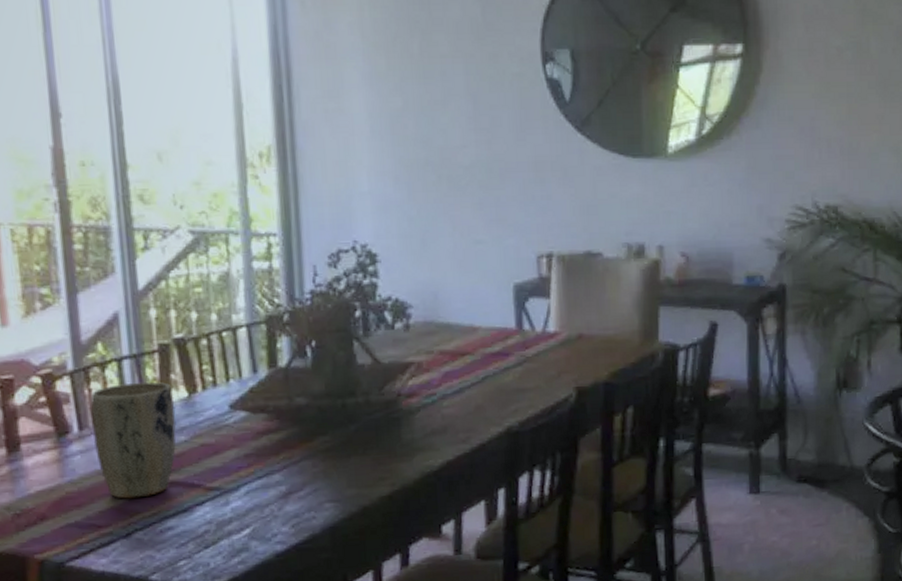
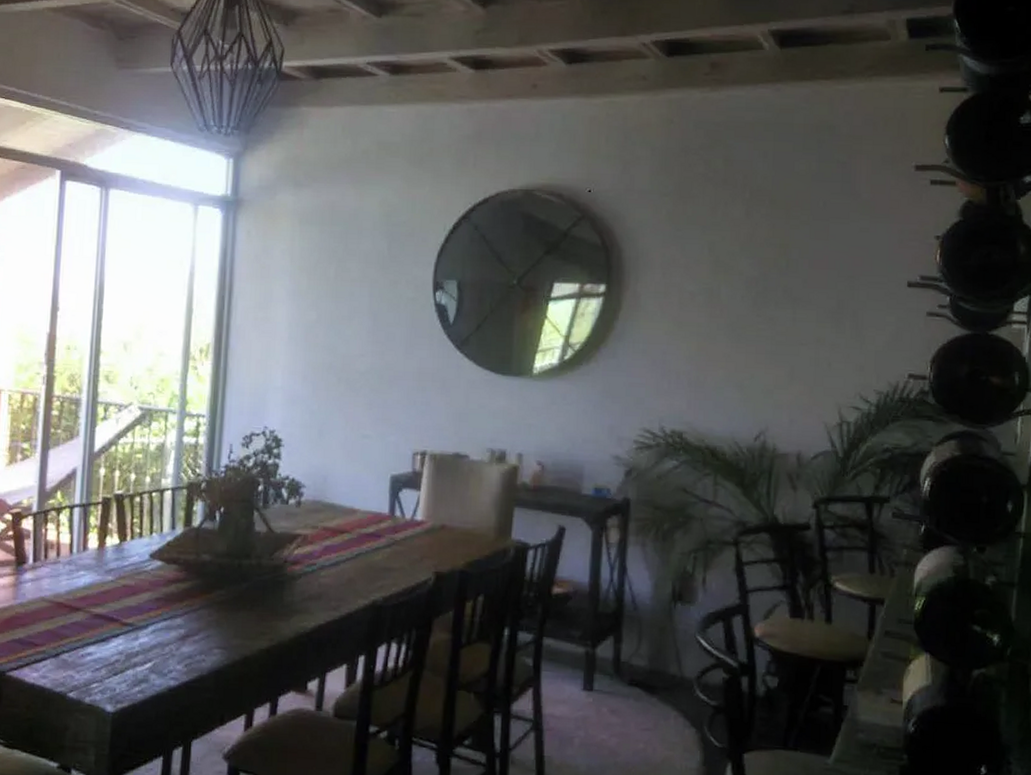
plant pot: present [90,381,176,499] -> none [43,527,108,625]

